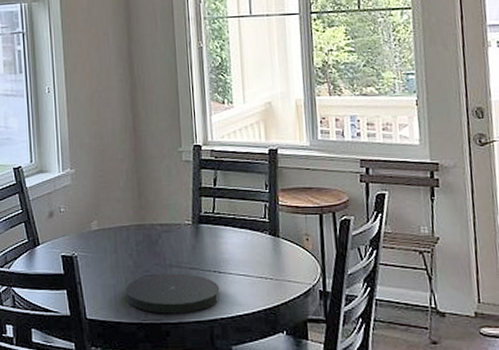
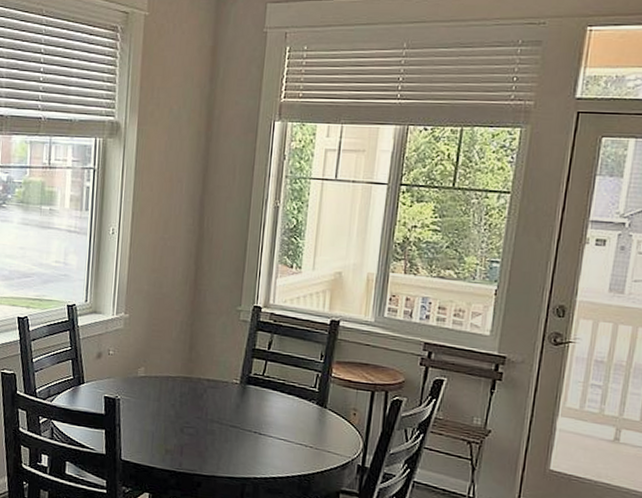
plate: present [125,273,220,314] -> none [162,427,258,468]

